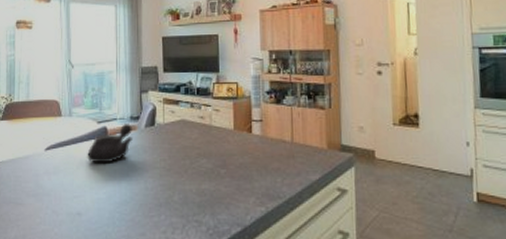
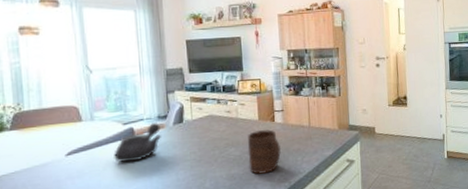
cup: none [220,142,259,193] -> present [247,129,282,174]

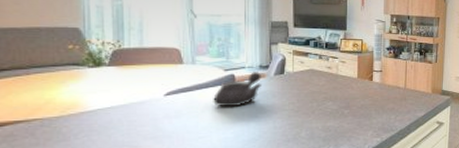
cup: present [247,129,282,174] -> none [344,88,377,128]

